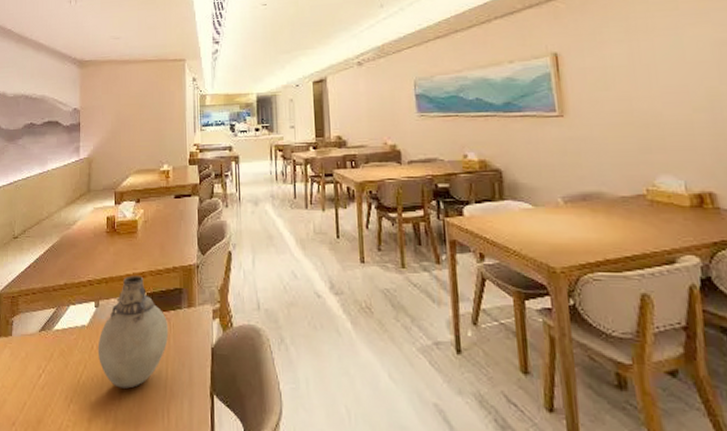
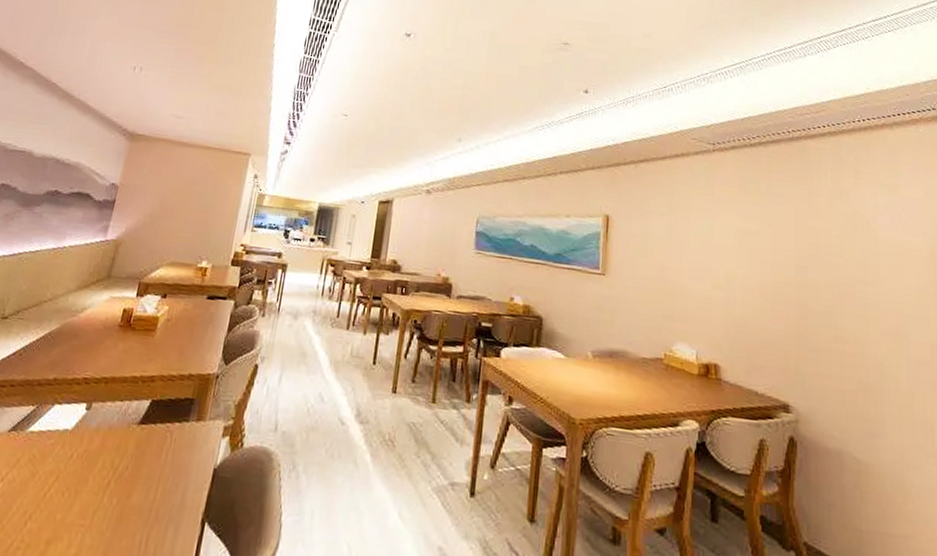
vase: present [97,275,169,389] -> none [76,378,169,508]

